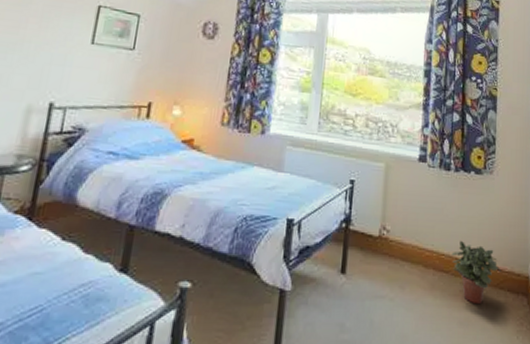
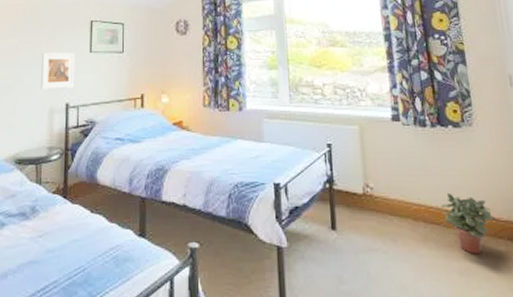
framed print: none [18,35,72,85] -> present [41,52,75,90]

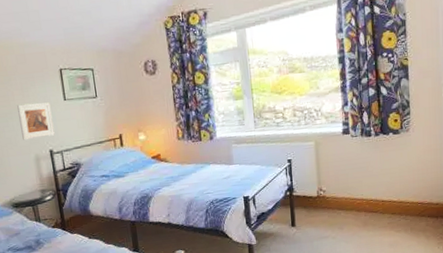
potted plant: present [440,194,497,255] -> none [378,188,422,230]

